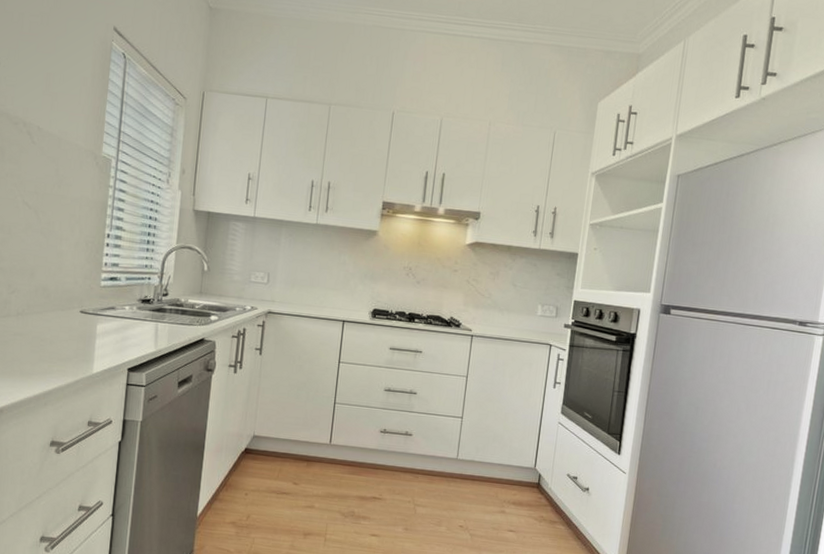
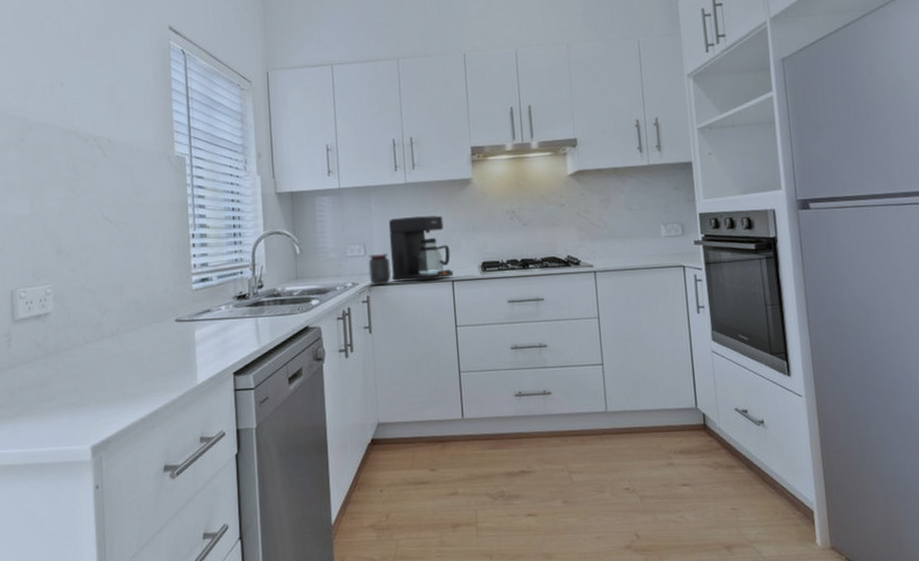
jar: none [267,283,290,313] -> present [368,253,391,285]
coffee maker: none [288,254,347,318] -> present [388,215,454,282]

